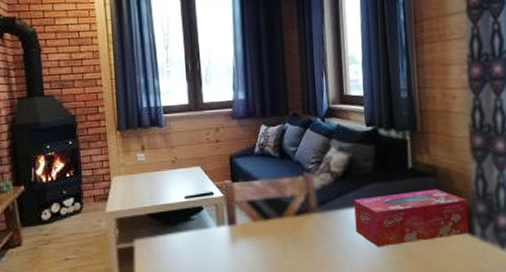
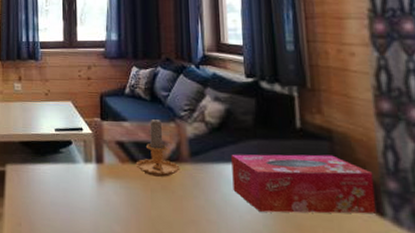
candle: none [267,173,309,230] -> present [135,117,180,177]

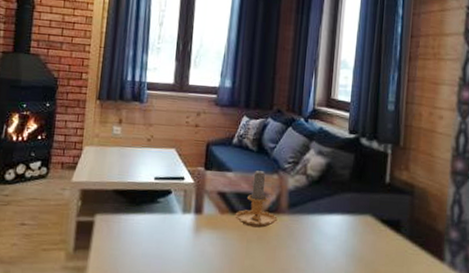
tissue box: present [231,154,377,214] -> none [323,206,441,260]

